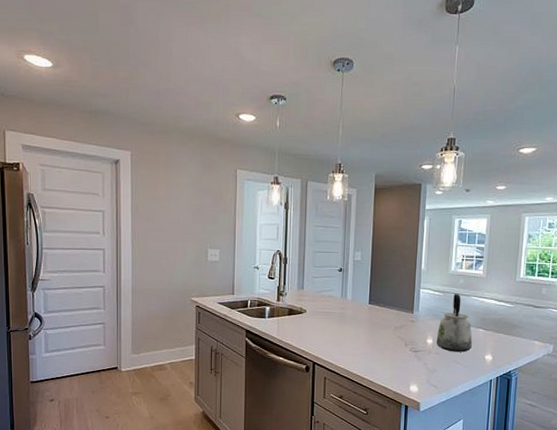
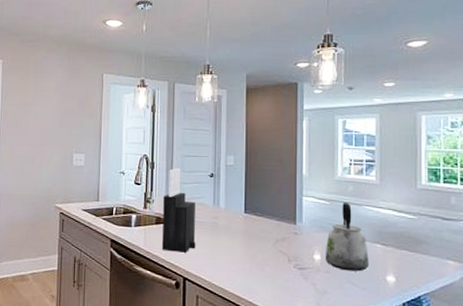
knife block: none [294,264,325,340] -> present [162,168,196,253]

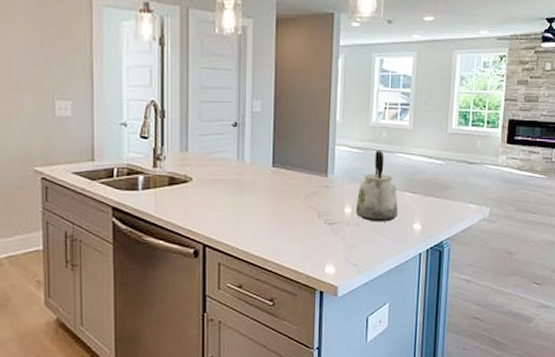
knife block: present [162,168,196,253] -> none [177,117,217,216]

